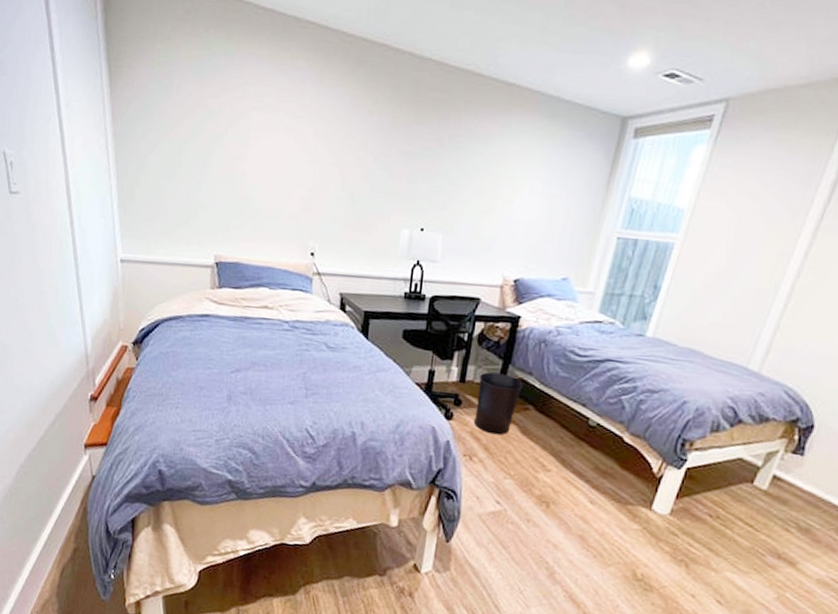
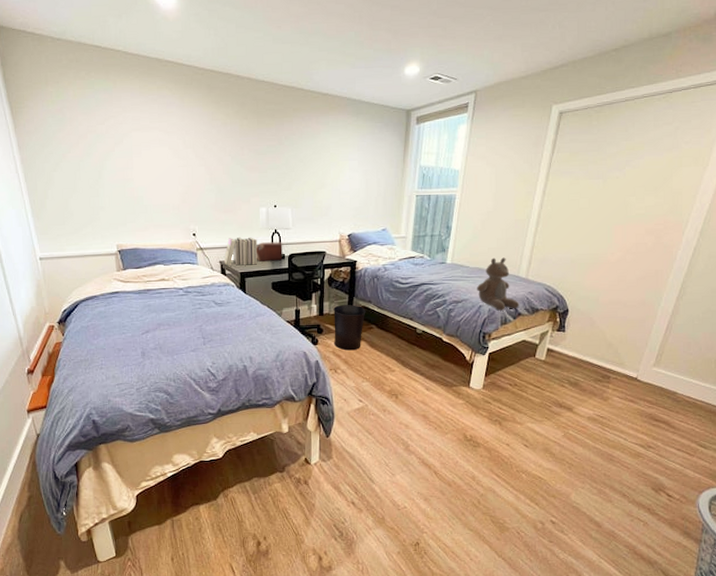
books: none [345,264,392,304] -> present [223,237,258,266]
sewing box: none [387,275,424,303] -> present [256,242,283,262]
stuffed animal: none [683,337,743,414] -> present [477,257,520,311]

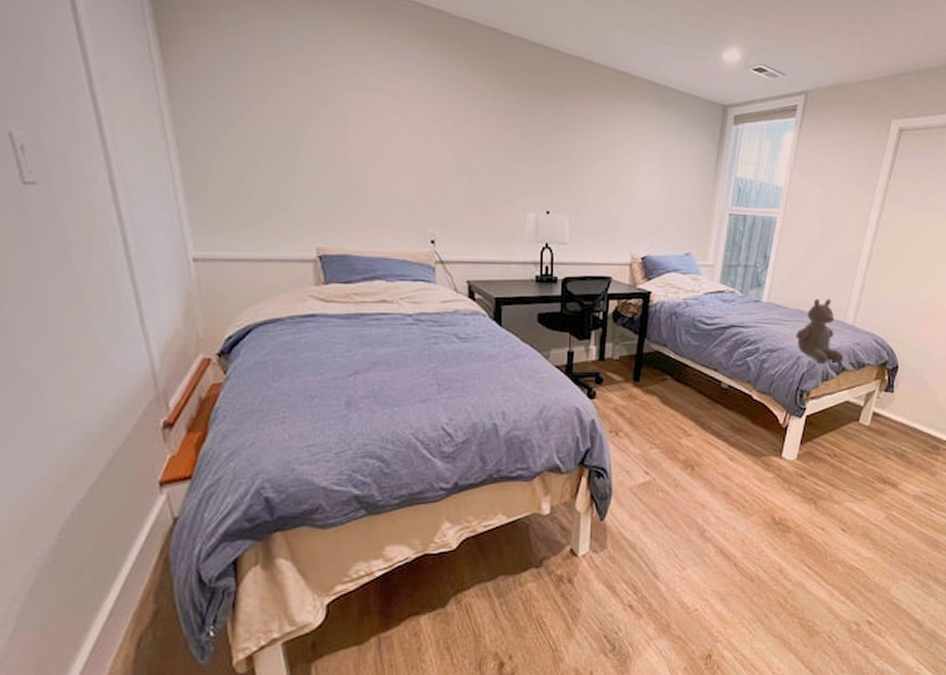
books: present [223,237,258,266] -> none [472,250,521,289]
sewing box: present [256,242,283,262] -> none [518,259,555,286]
waste bin: present [333,305,366,351] -> none [617,348,660,408]

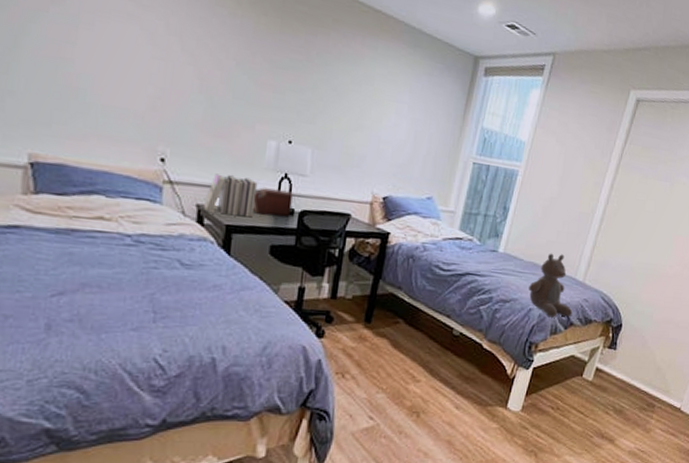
books: none [472,250,521,289] -> present [202,173,258,218]
sewing box: none [518,259,555,286] -> present [252,188,293,218]

